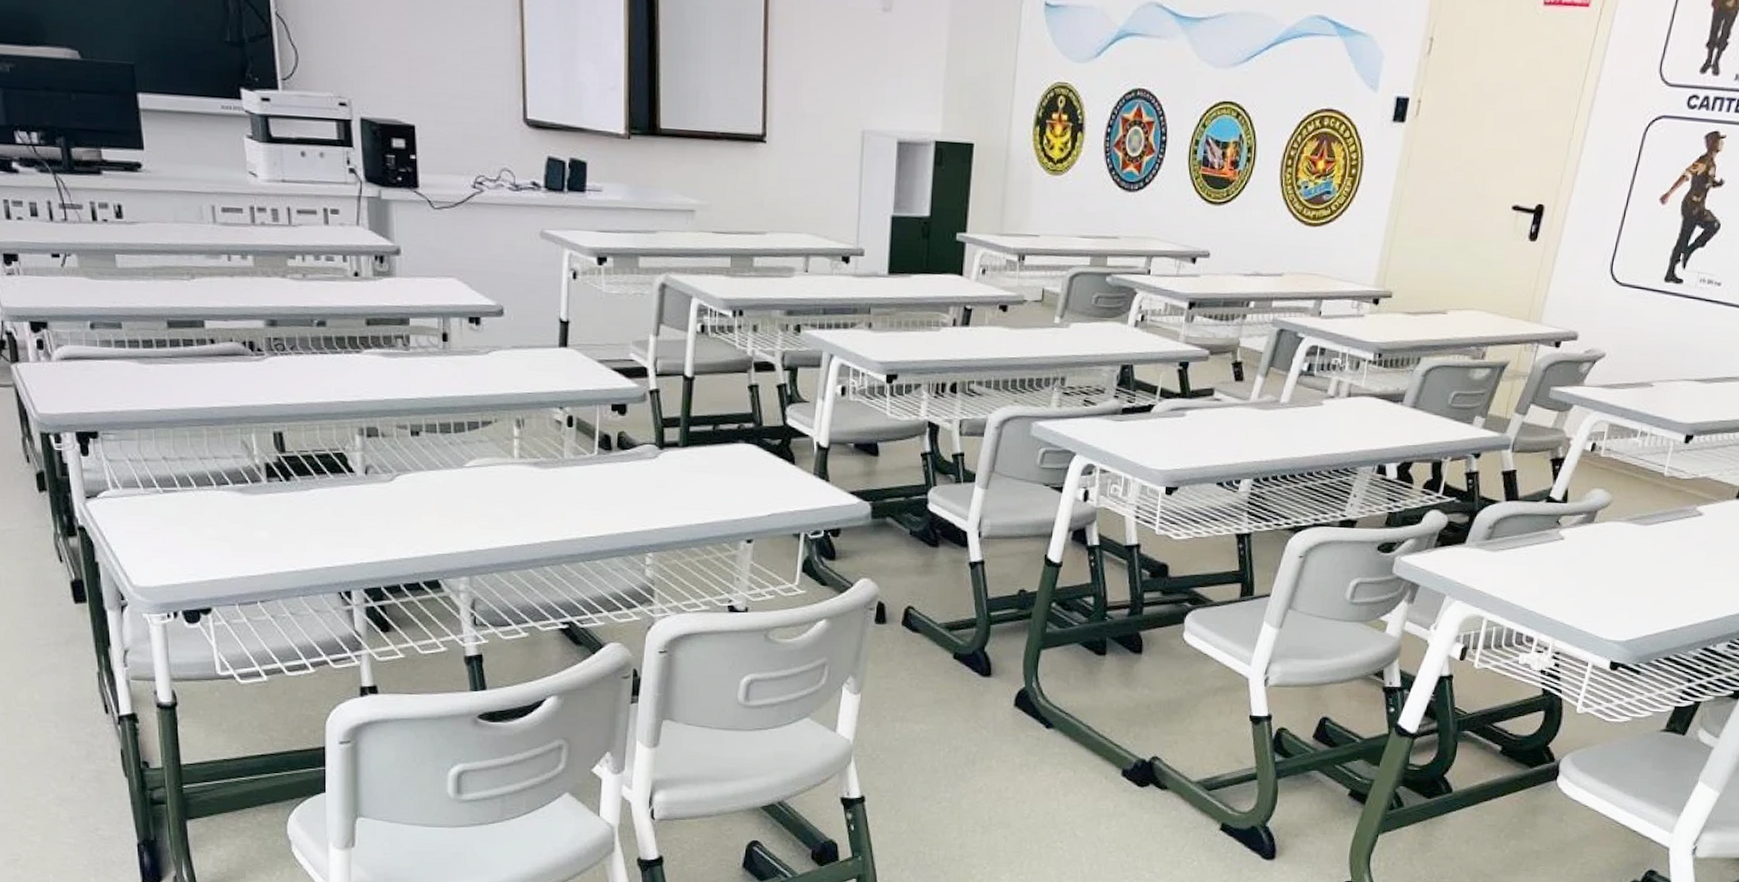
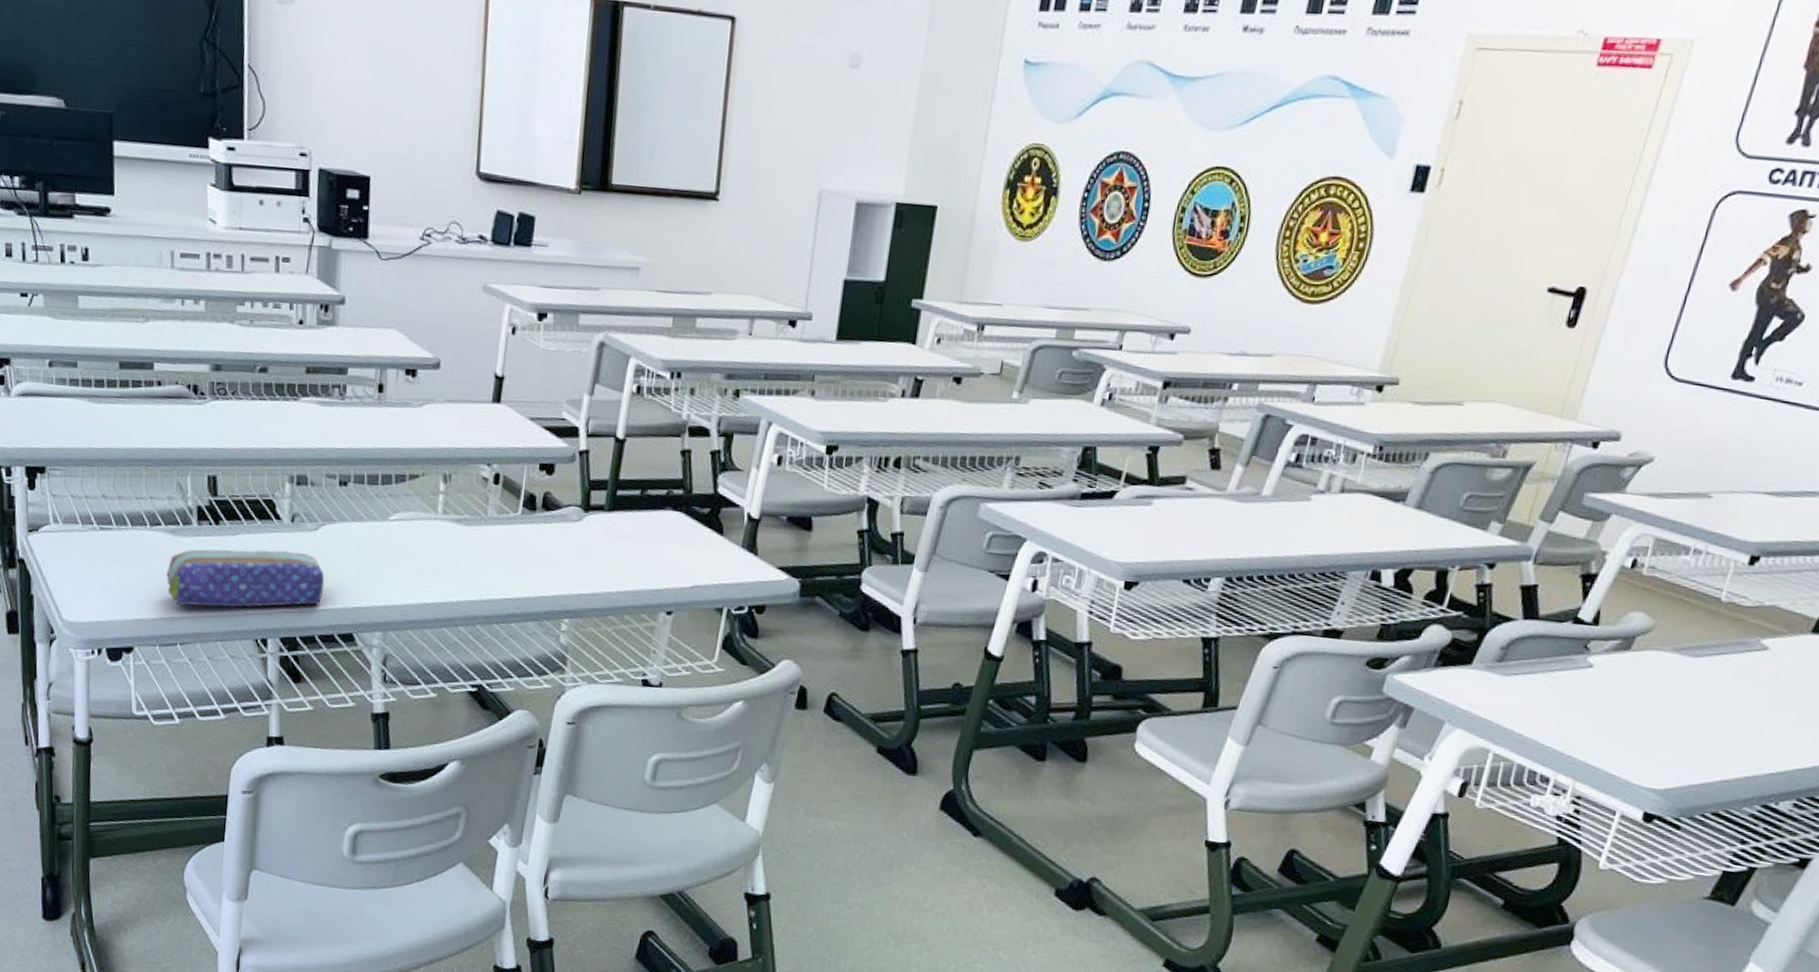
pencil case: none [239,502,405,564] -> present [166,549,325,608]

